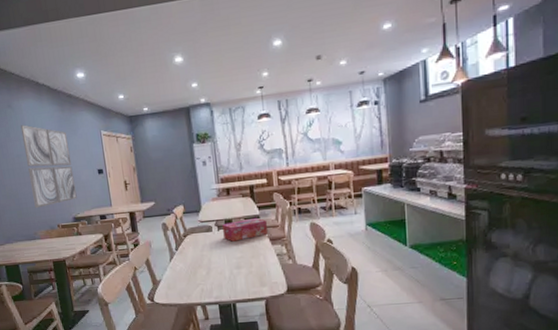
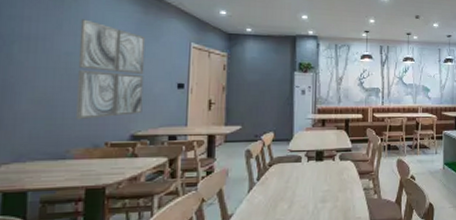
tissue box: present [222,217,268,242] -> none [313,150,357,174]

